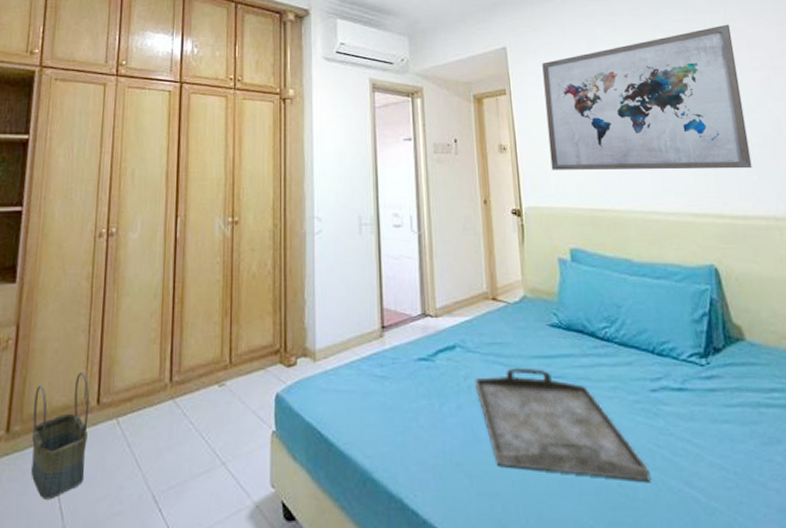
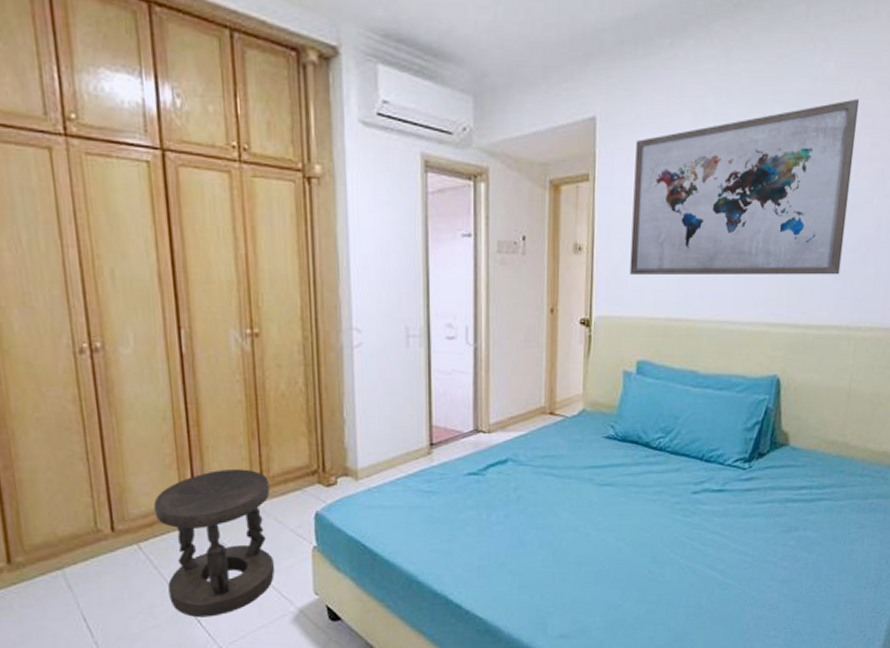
basket: present [31,372,90,500] -> none [33,501,110,621]
stool: none [136,346,238,506] -> present [154,469,275,618]
serving tray: present [474,367,651,482] -> none [523,477,679,568]

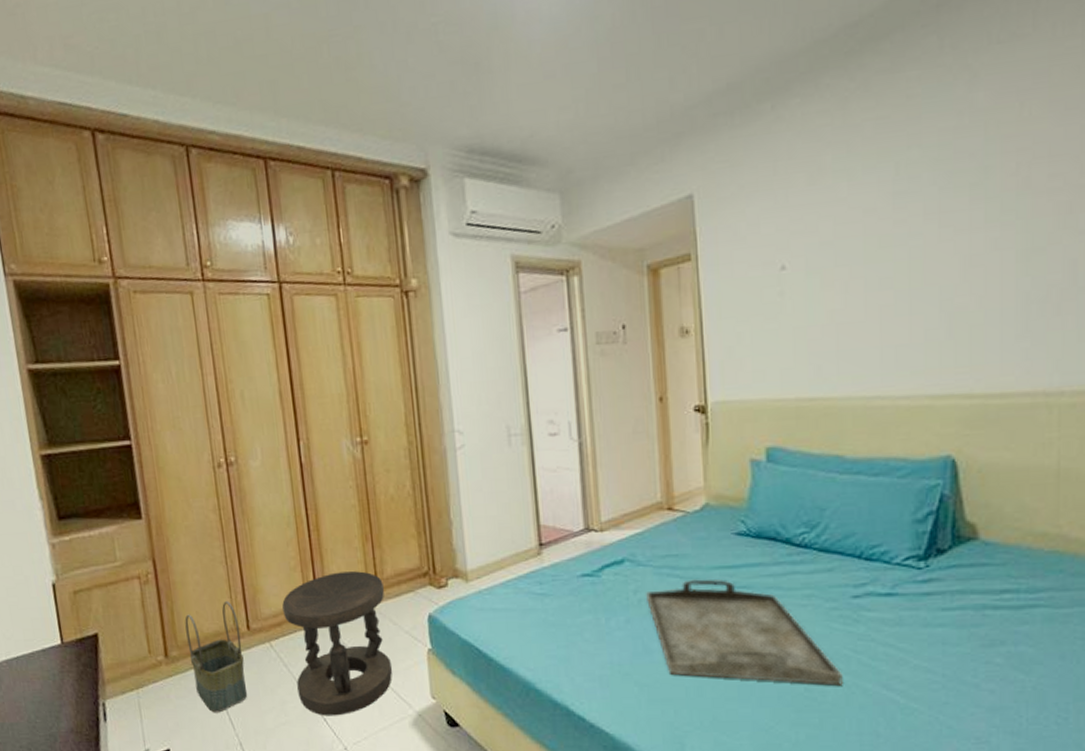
basket: none [33,501,110,621] -> present [185,601,248,713]
serving tray: none [523,477,679,568] -> present [645,579,843,686]
wall art: present [629,98,860,276] -> none [742,126,1026,354]

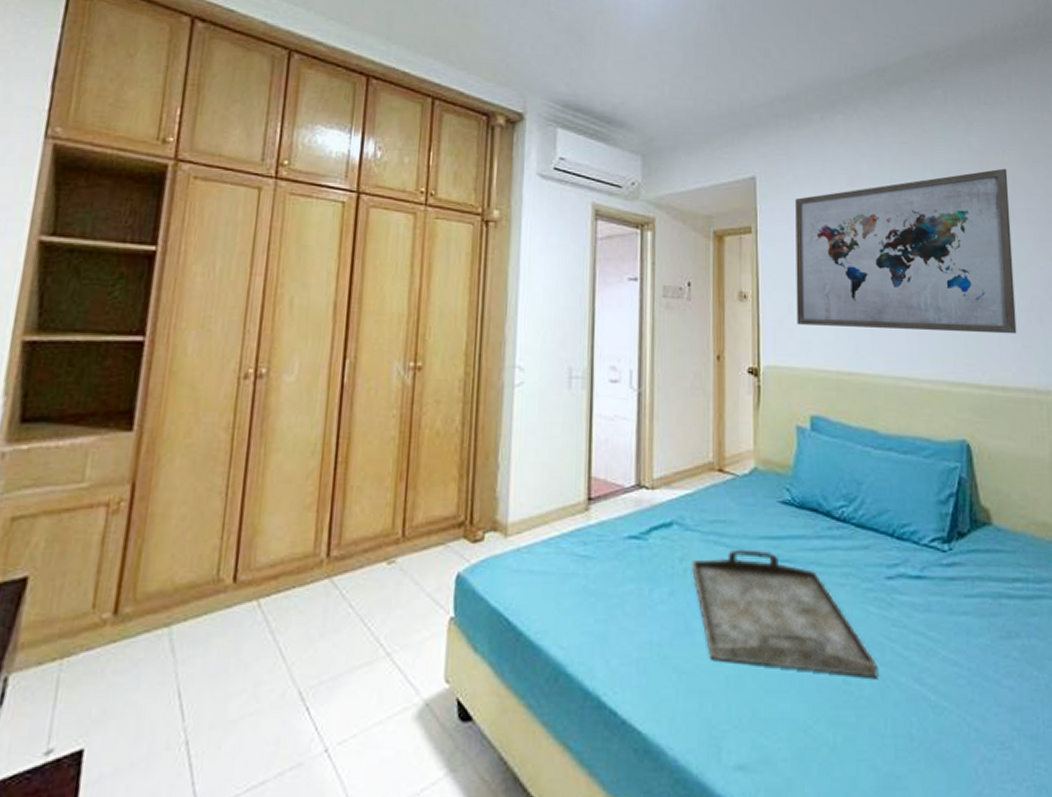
basket: present [185,601,248,713] -> none [144,543,225,696]
stool: present [282,571,393,716] -> none [279,515,412,704]
wall art: none [742,126,1026,354] -> present [795,168,1017,334]

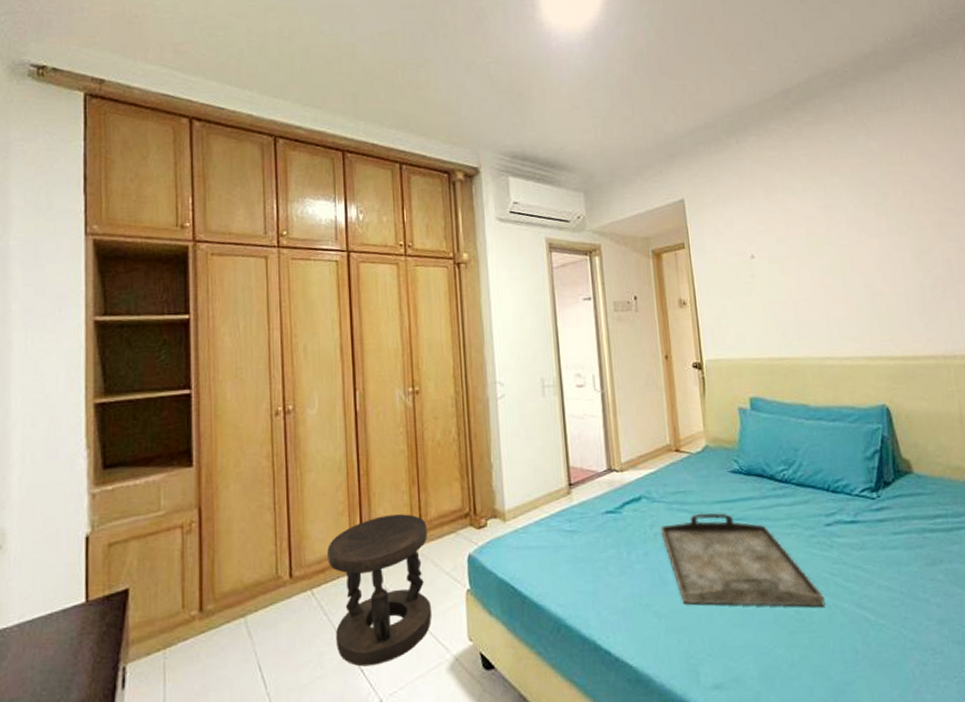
stool: none [279,515,412,704] -> present [327,514,433,667]
wall art: present [795,168,1017,334] -> none [720,166,924,322]

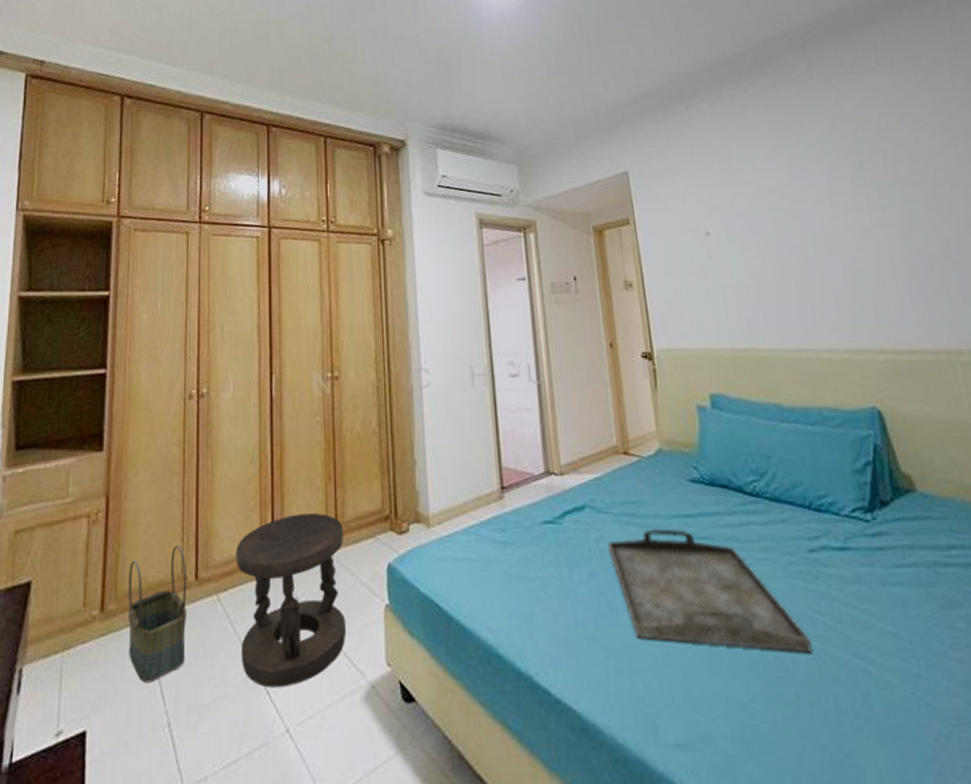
basket: none [225,549,284,671] -> present [127,545,187,683]

